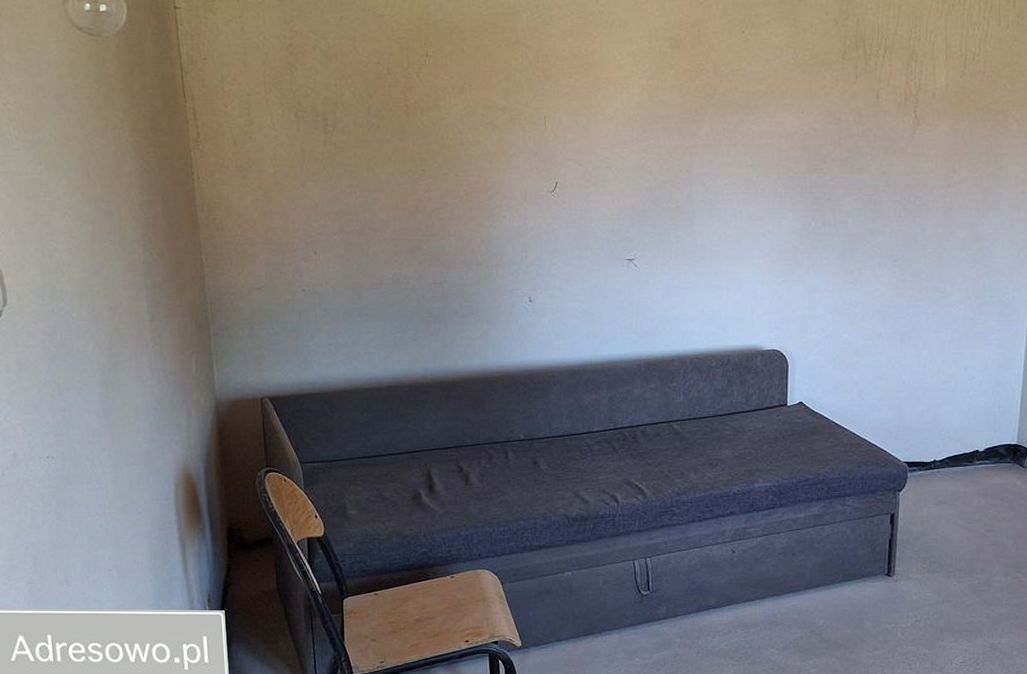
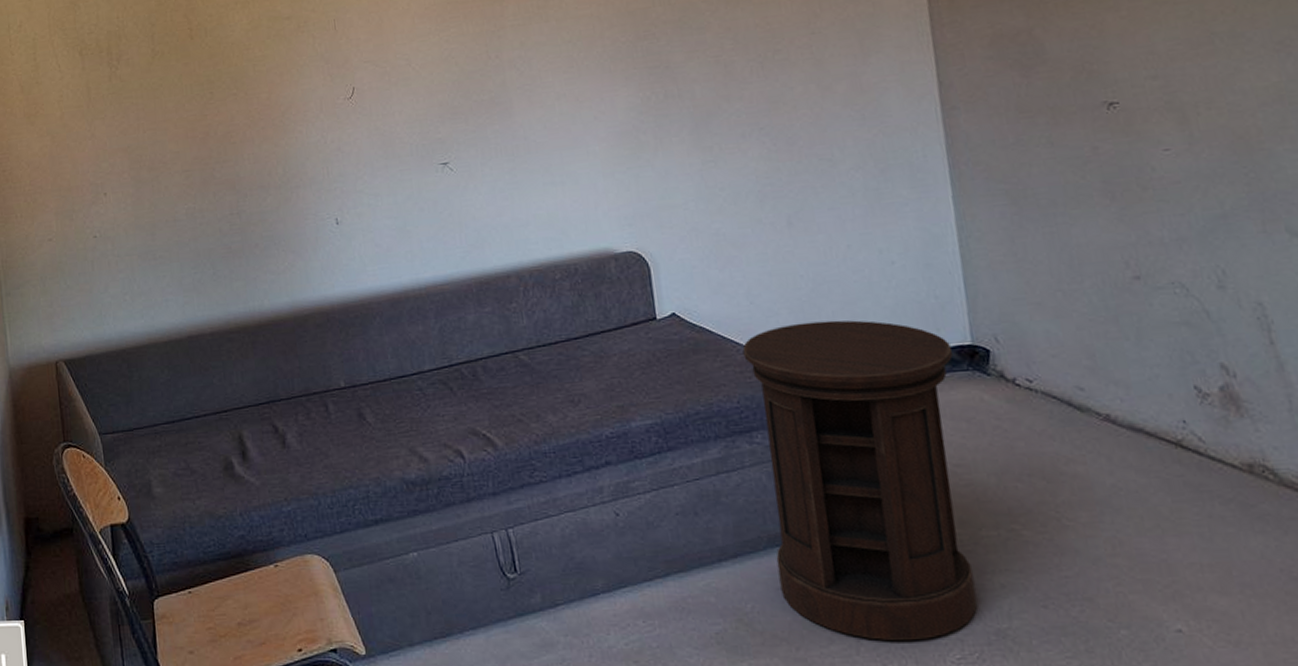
side table: none [847,418,1003,649] -> present [742,320,978,640]

